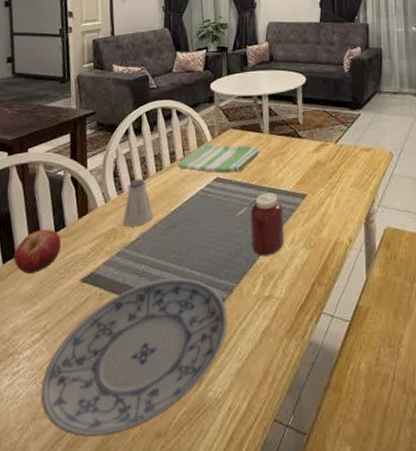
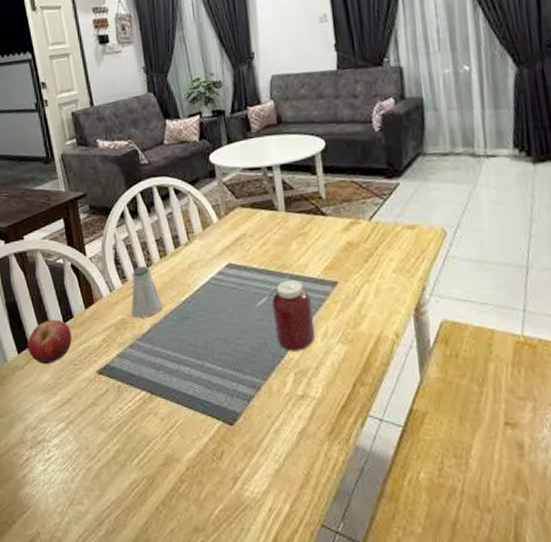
plate: present [40,277,227,437] -> none [74,372,259,526]
dish towel: present [178,142,260,173] -> none [183,223,277,259]

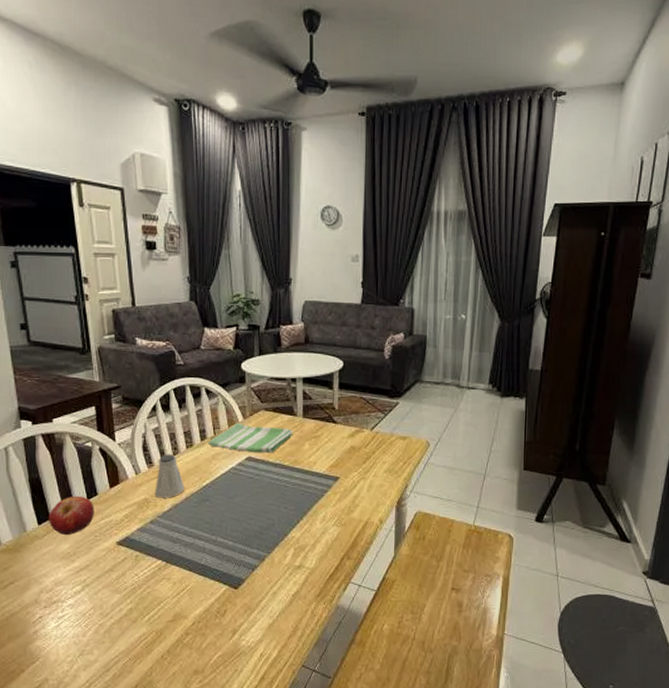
dish towel: none [183,223,277,259] -> present [208,422,294,453]
jar: present [254,276,316,351] -> none [266,470,316,531]

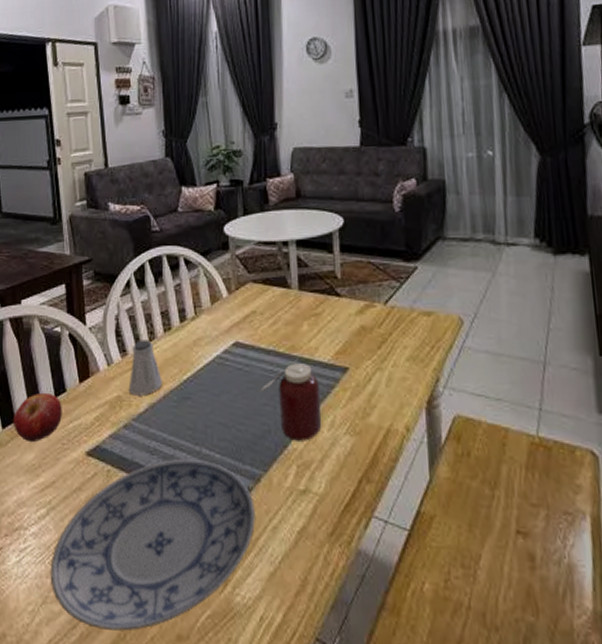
plate: none [86,545,259,670] -> present [50,458,255,631]
dish towel: present [208,422,294,453] -> none [189,298,288,337]
jar: none [266,470,316,531] -> present [259,358,322,441]

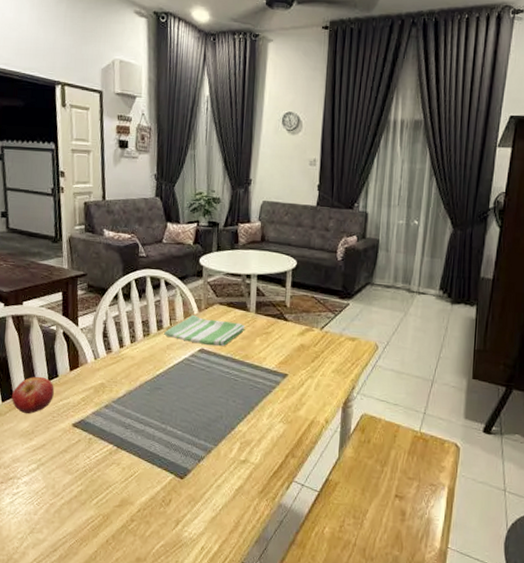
plate: present [50,458,255,631] -> none [37,433,205,554]
saltshaker: present [128,340,162,396] -> none [110,341,139,385]
dish towel: none [189,298,288,337] -> present [164,314,246,347]
jar: present [259,358,322,441] -> none [216,365,264,426]

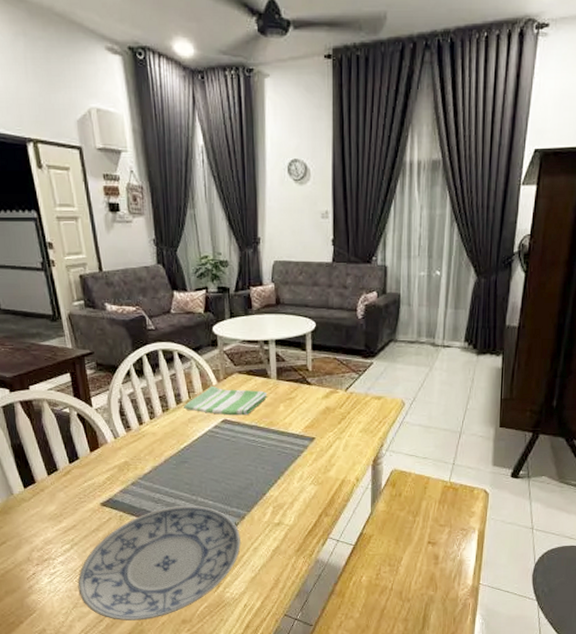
fruit: present [11,376,54,414] -> none [33,460,77,498]
plate: none [37,433,205,554] -> present [78,505,241,620]

